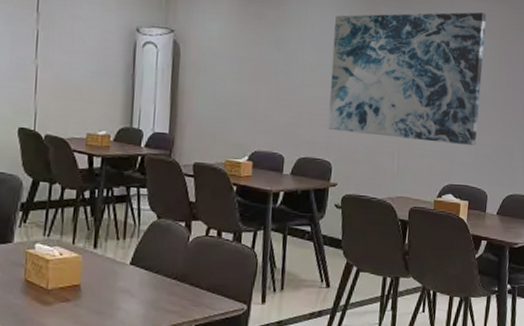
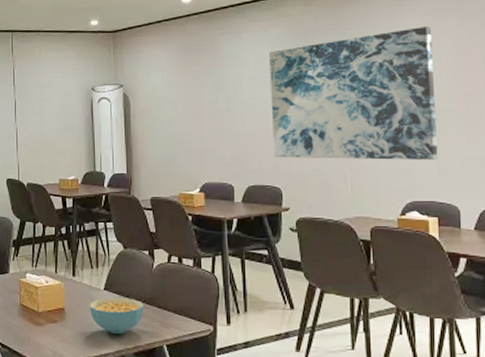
cereal bowl: none [110,273,175,315] -> present [89,297,144,335]

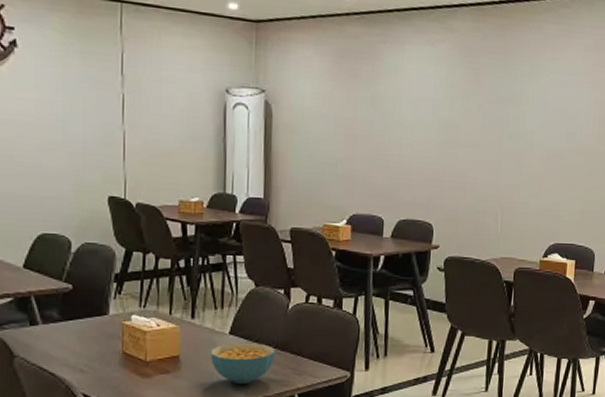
wall art: present [269,27,437,161] -> none [428,62,592,203]

